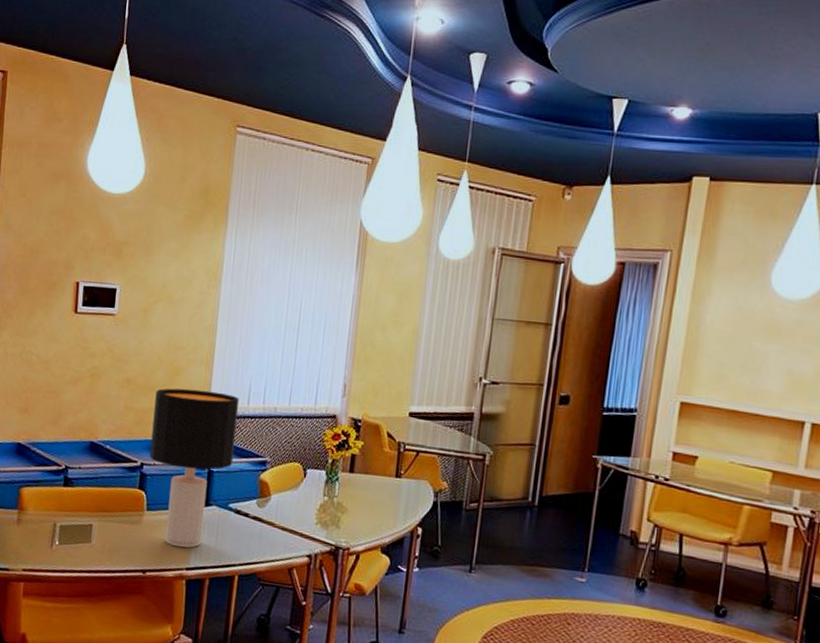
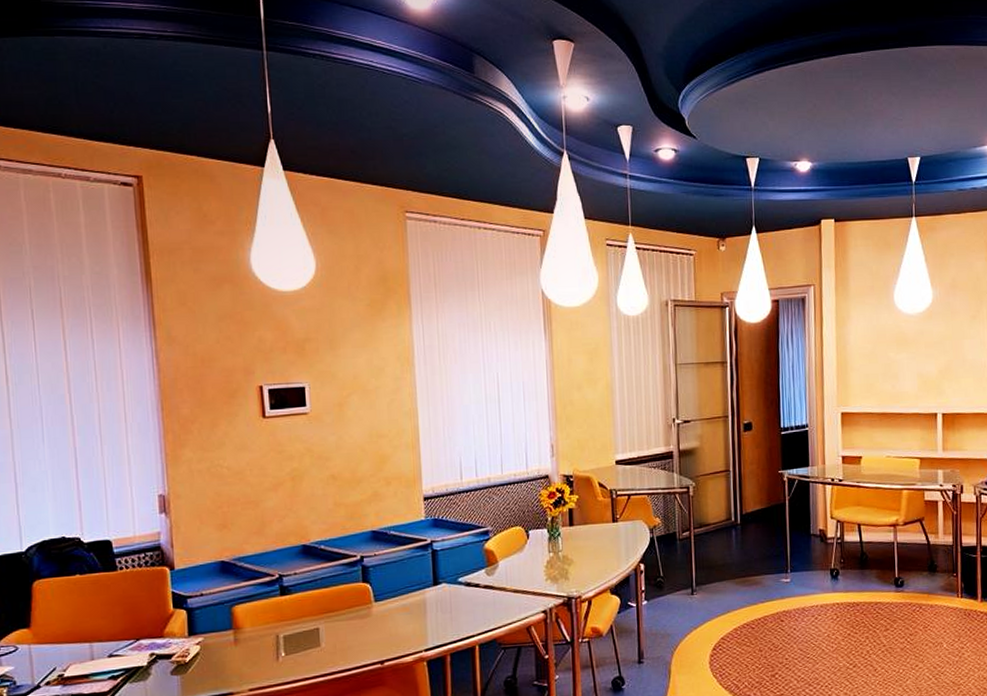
desk lamp: present [149,388,240,548] -> none [365,473,456,631]

